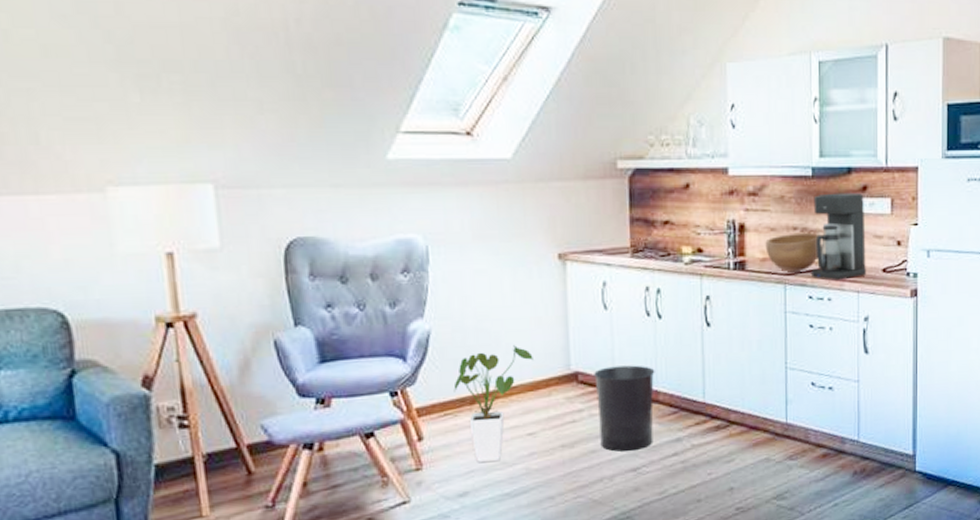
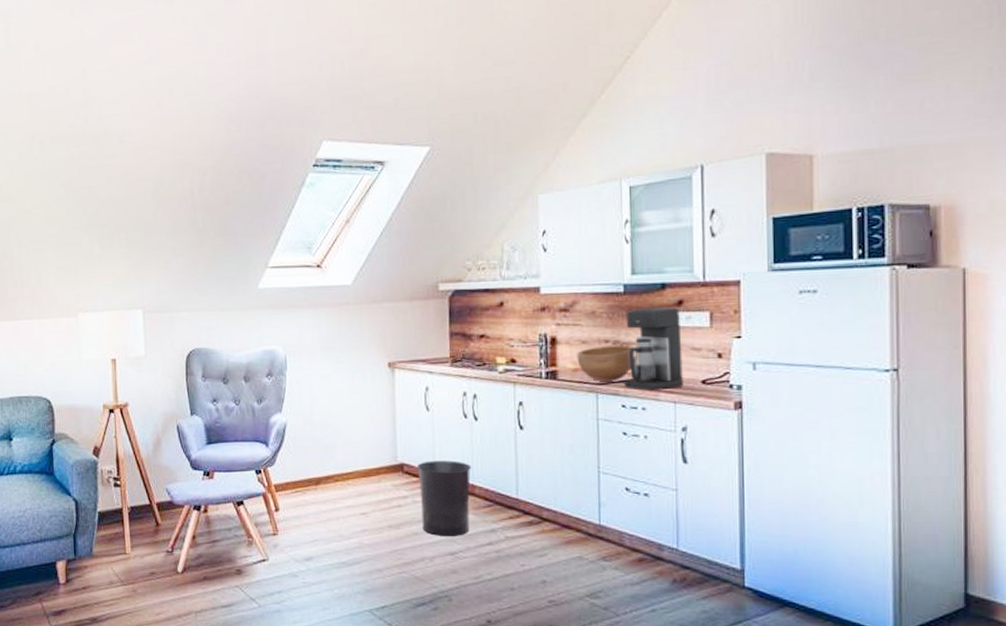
house plant: present [453,345,533,463] -> none [303,438,367,535]

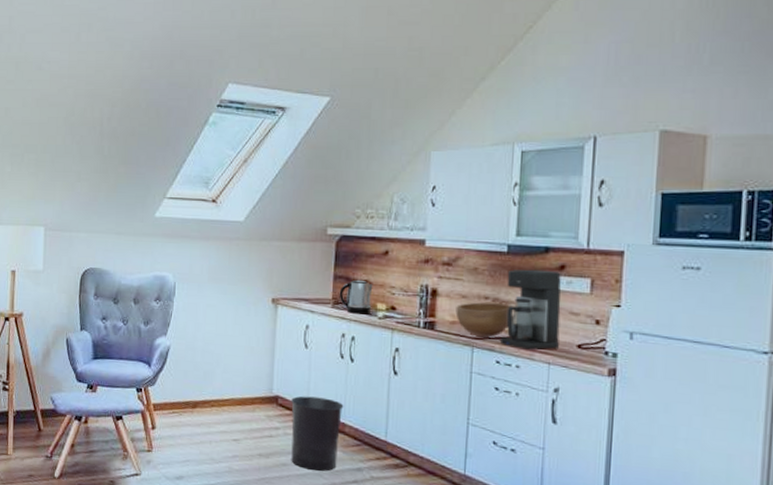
kettle: none [456,334,492,372] -> present [339,279,373,315]

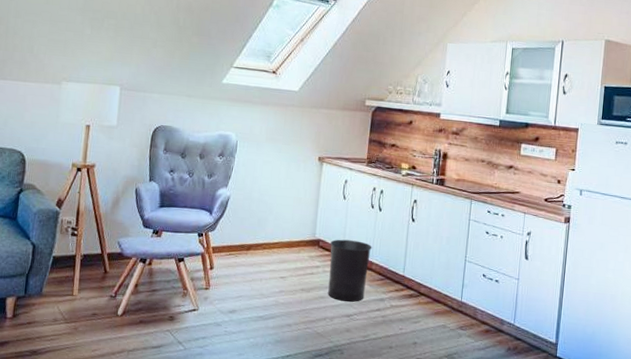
kettle: present [339,279,373,315] -> none [372,143,399,173]
bowl: present [455,302,510,338] -> none [460,164,499,193]
coffee maker: present [500,269,561,351] -> none [491,139,536,203]

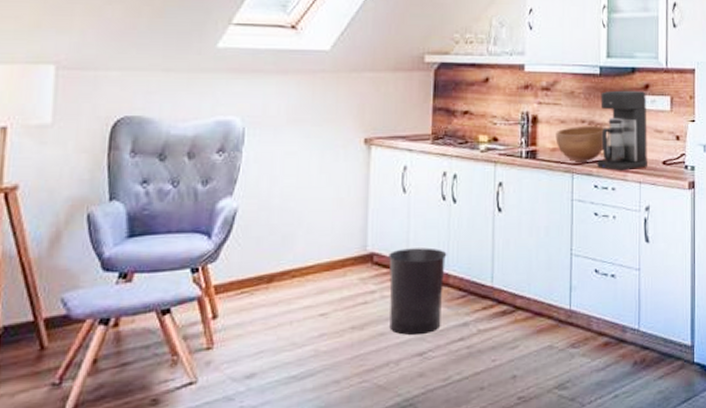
bowl: none [460,164,499,193] -> present [555,126,604,162]
coffee maker: none [491,139,536,203] -> present [597,90,647,171]

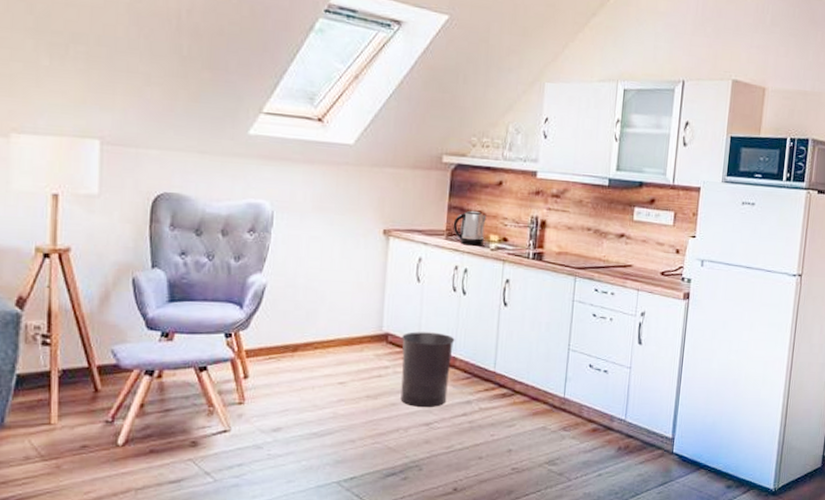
kettle: none [439,110,474,150] -> present [453,210,487,247]
bowl: present [555,126,604,162] -> none [561,233,608,267]
coffee maker: present [597,90,647,171] -> none [599,202,651,278]

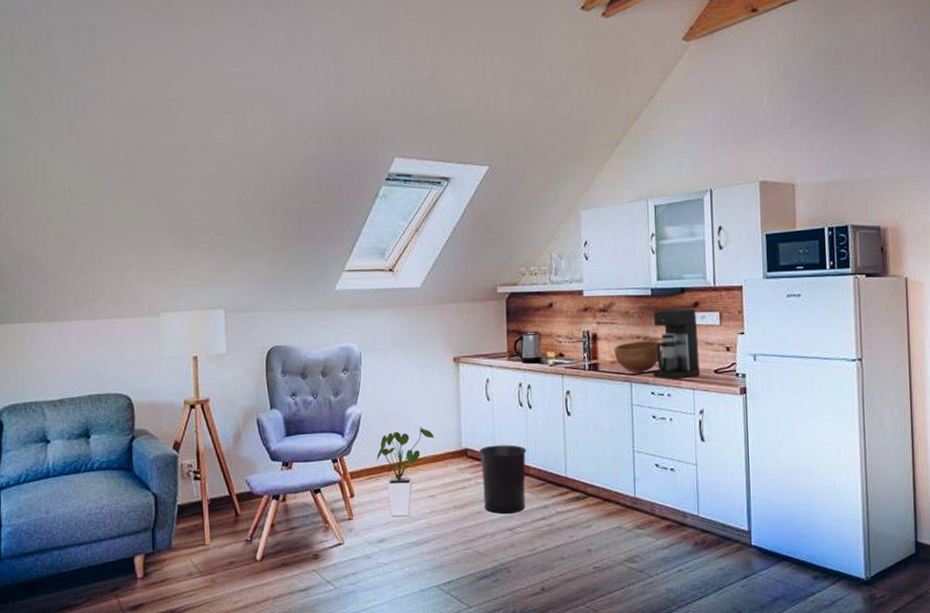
house plant: none [280,304,352,404] -> present [376,427,434,517]
bowl: none [561,233,608,267] -> present [614,341,659,373]
coffee maker: none [599,202,651,278] -> present [653,308,700,380]

